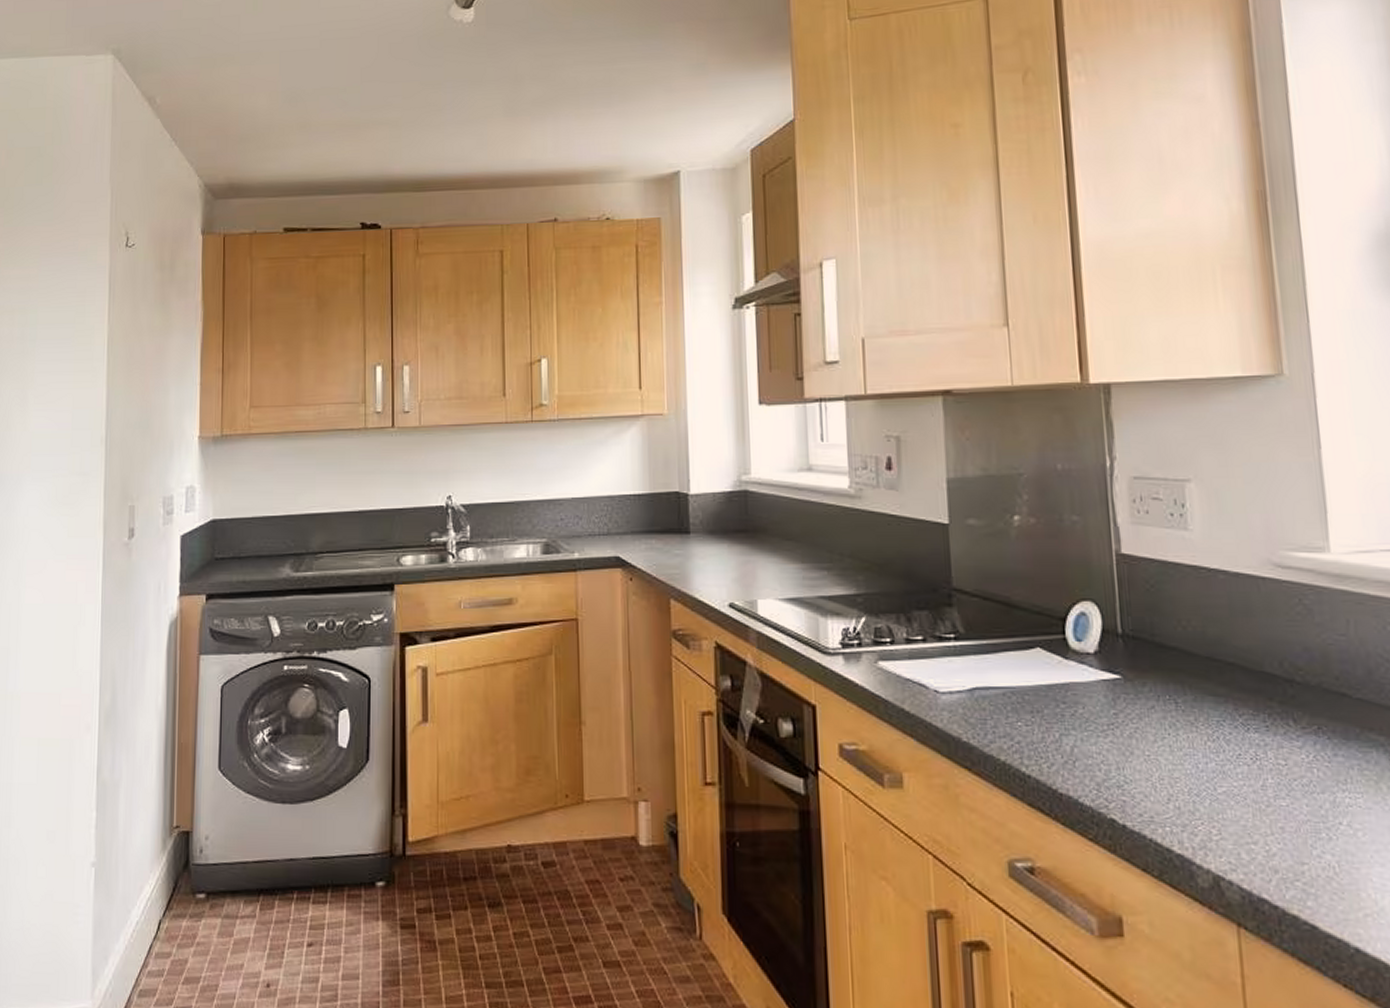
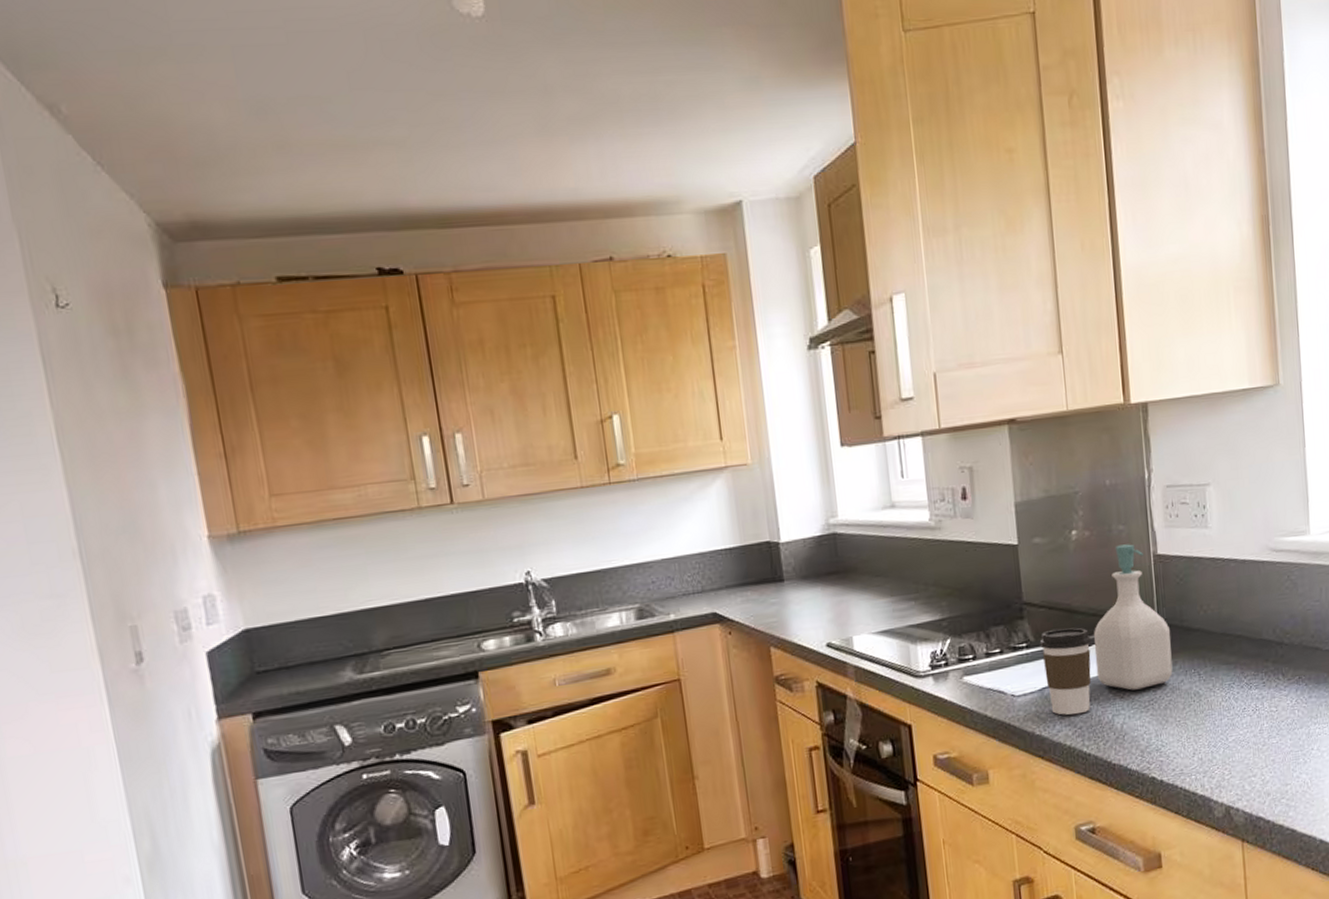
coffee cup: none [970,623,1034,726] -> present [1039,627,1091,715]
soap bottle: none [1038,538,1140,709] -> present [1094,544,1173,691]

